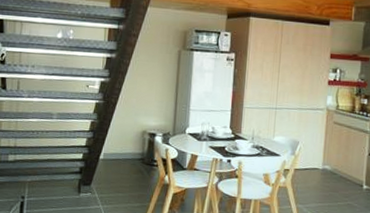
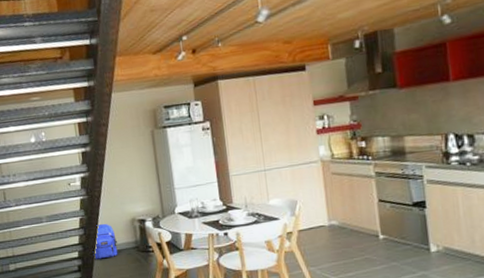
backpack: none [97,130,125,165] -> present [92,223,118,260]

